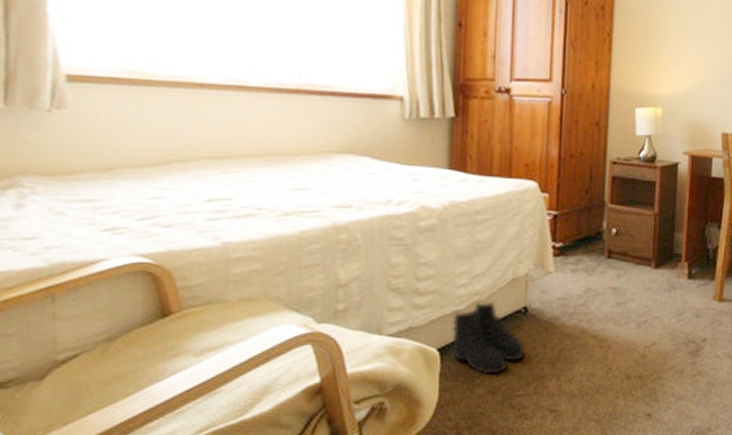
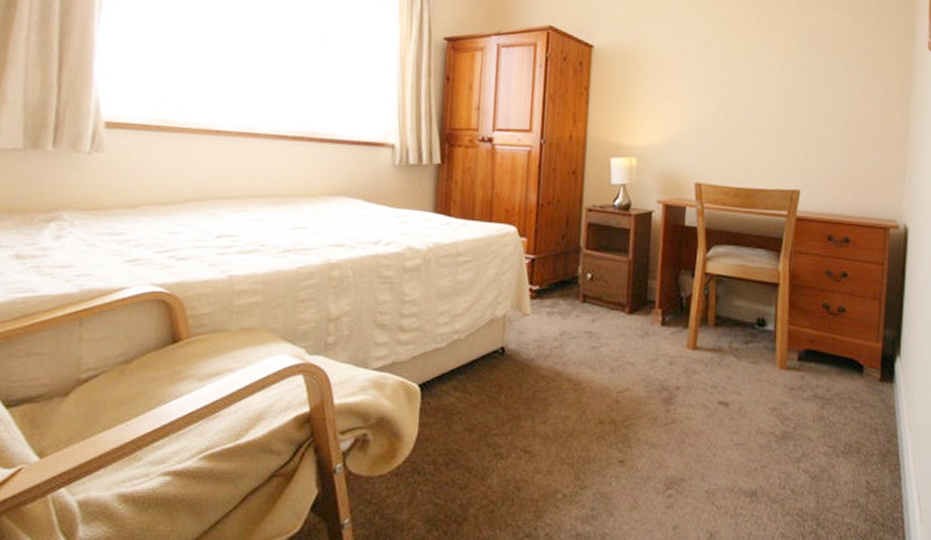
boots: present [451,301,526,375] -> none [432,340,503,412]

